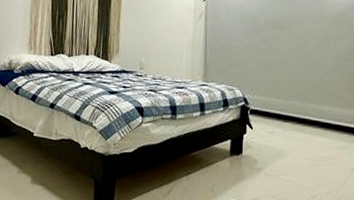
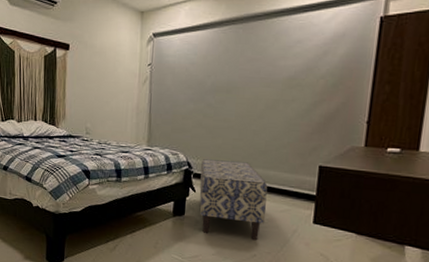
bench: none [256,94,324,180] -> present [199,159,268,241]

